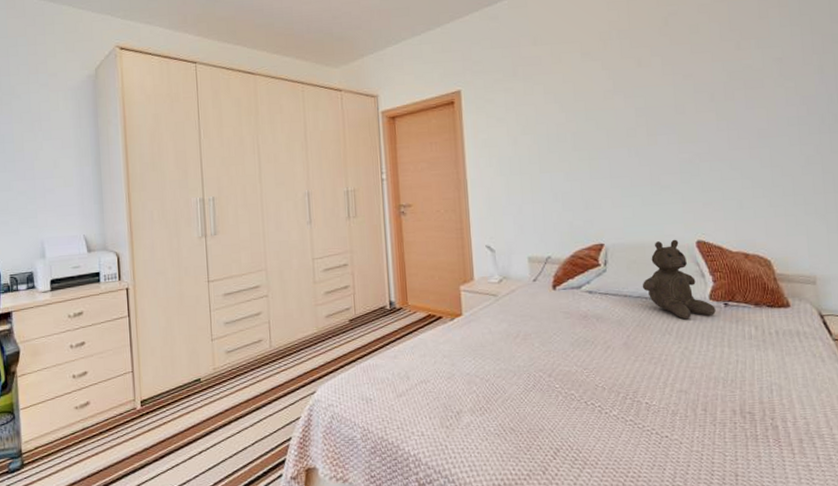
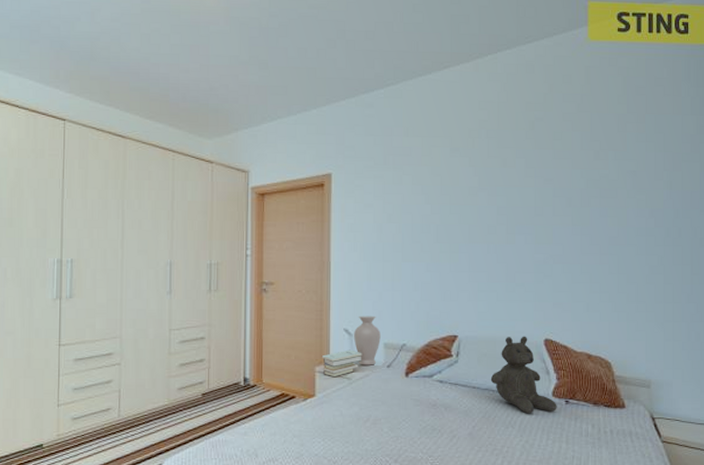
books: none [465,266,507,295] -> present [321,349,362,378]
vase: none [495,230,525,281] -> present [353,315,381,365]

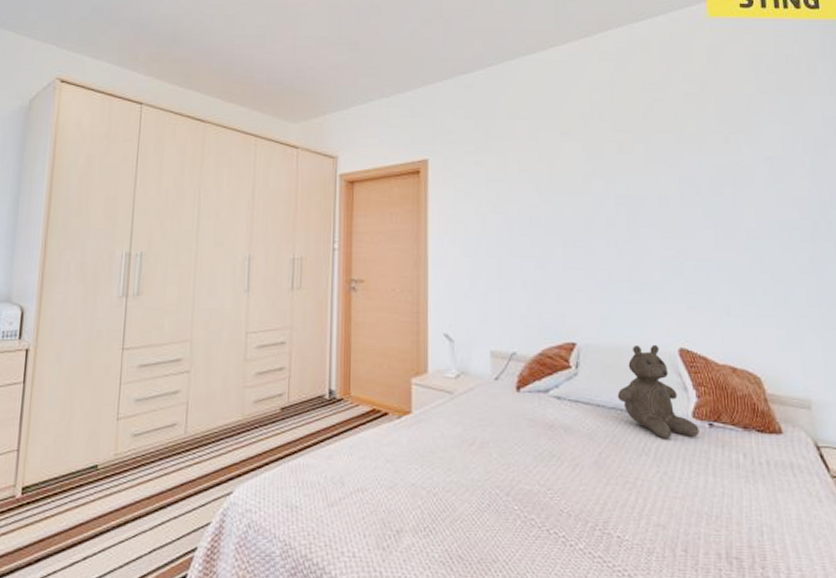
books: present [321,349,362,378] -> none [418,358,466,391]
vase: present [353,315,381,365] -> none [454,318,487,377]

